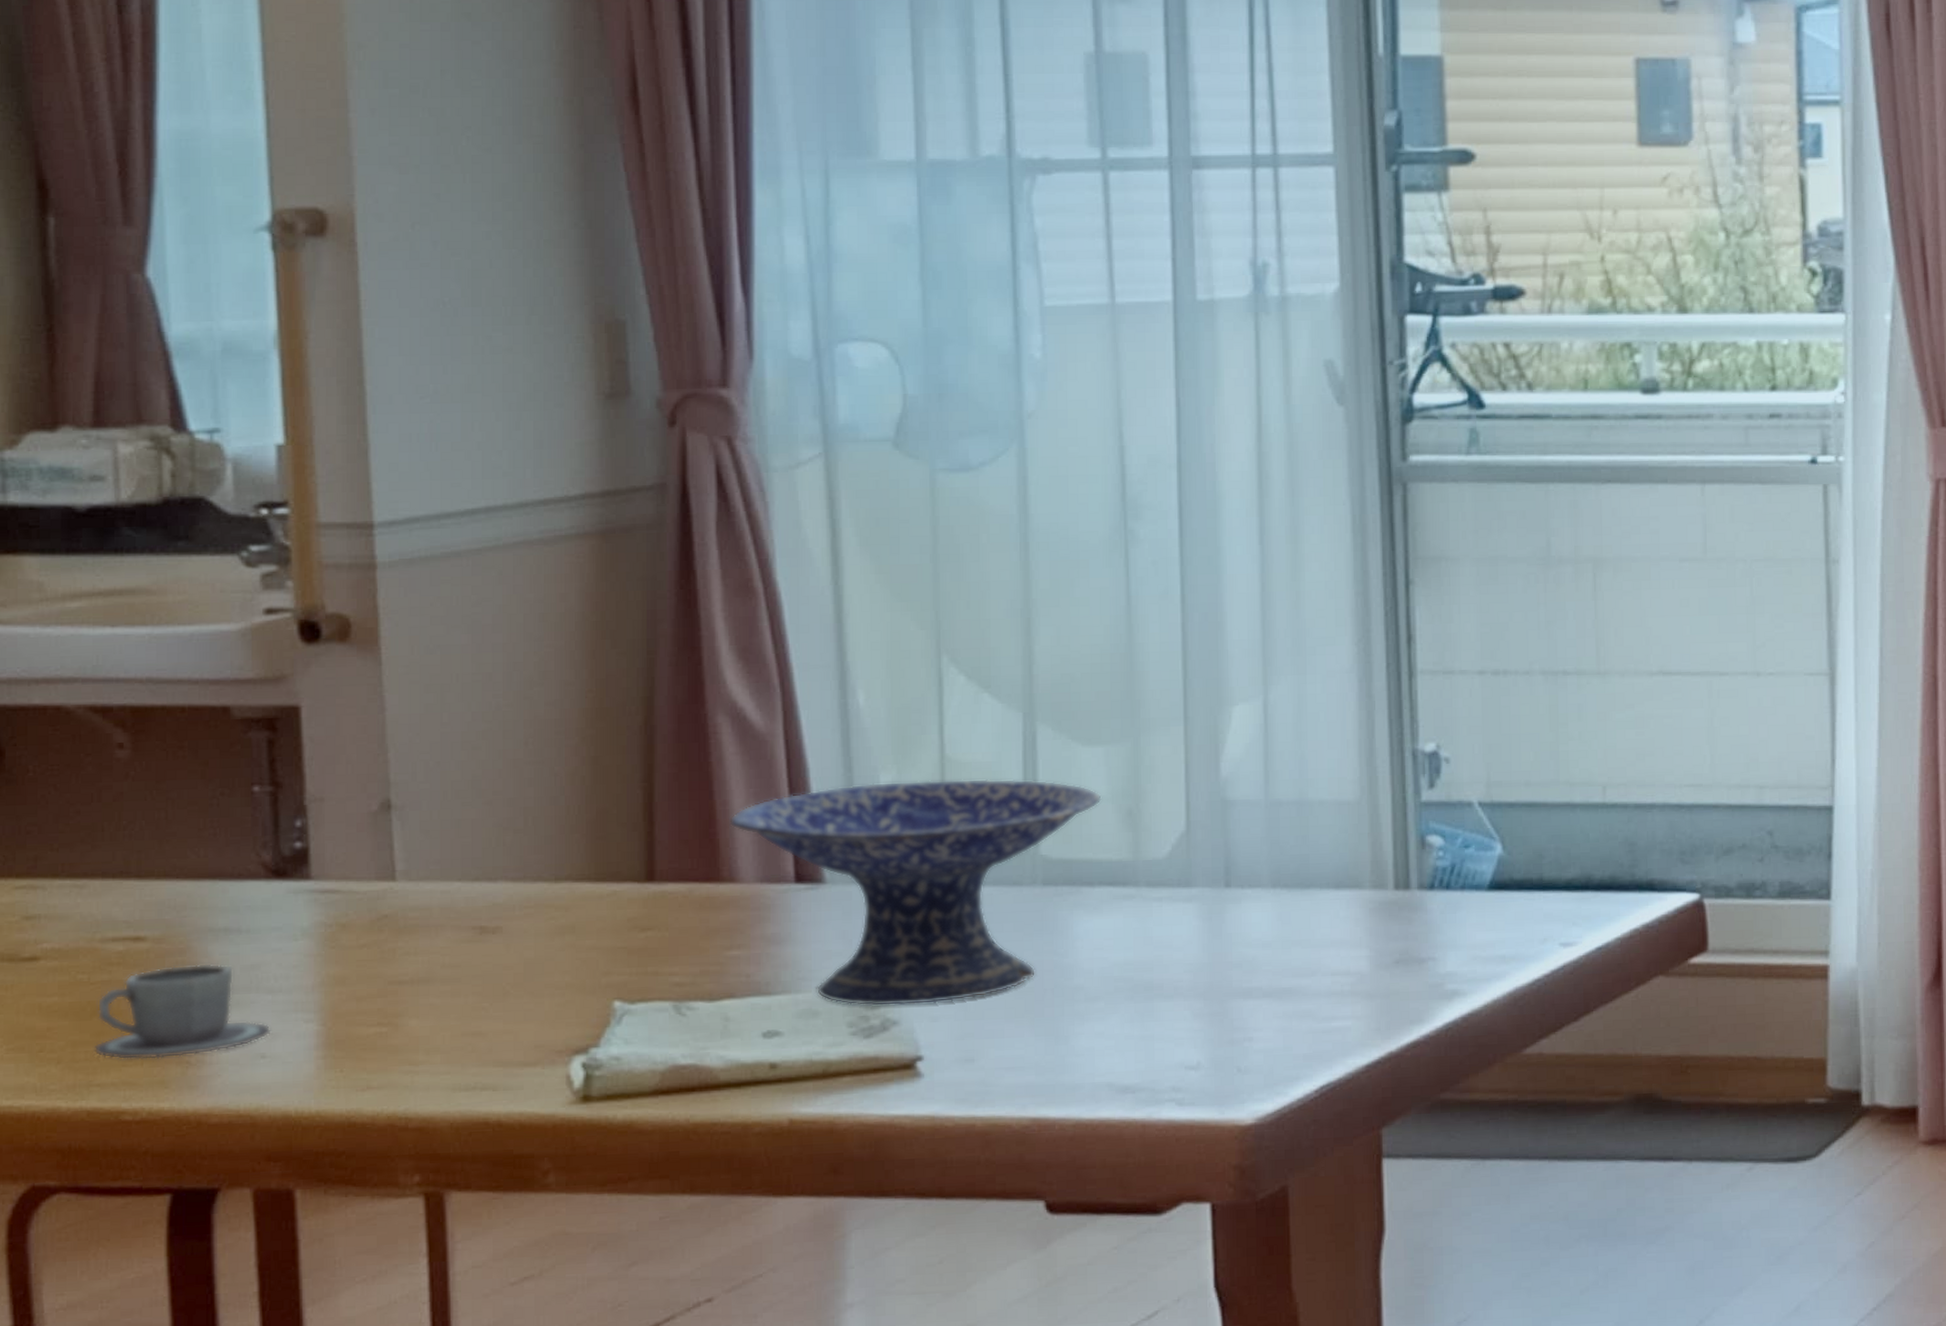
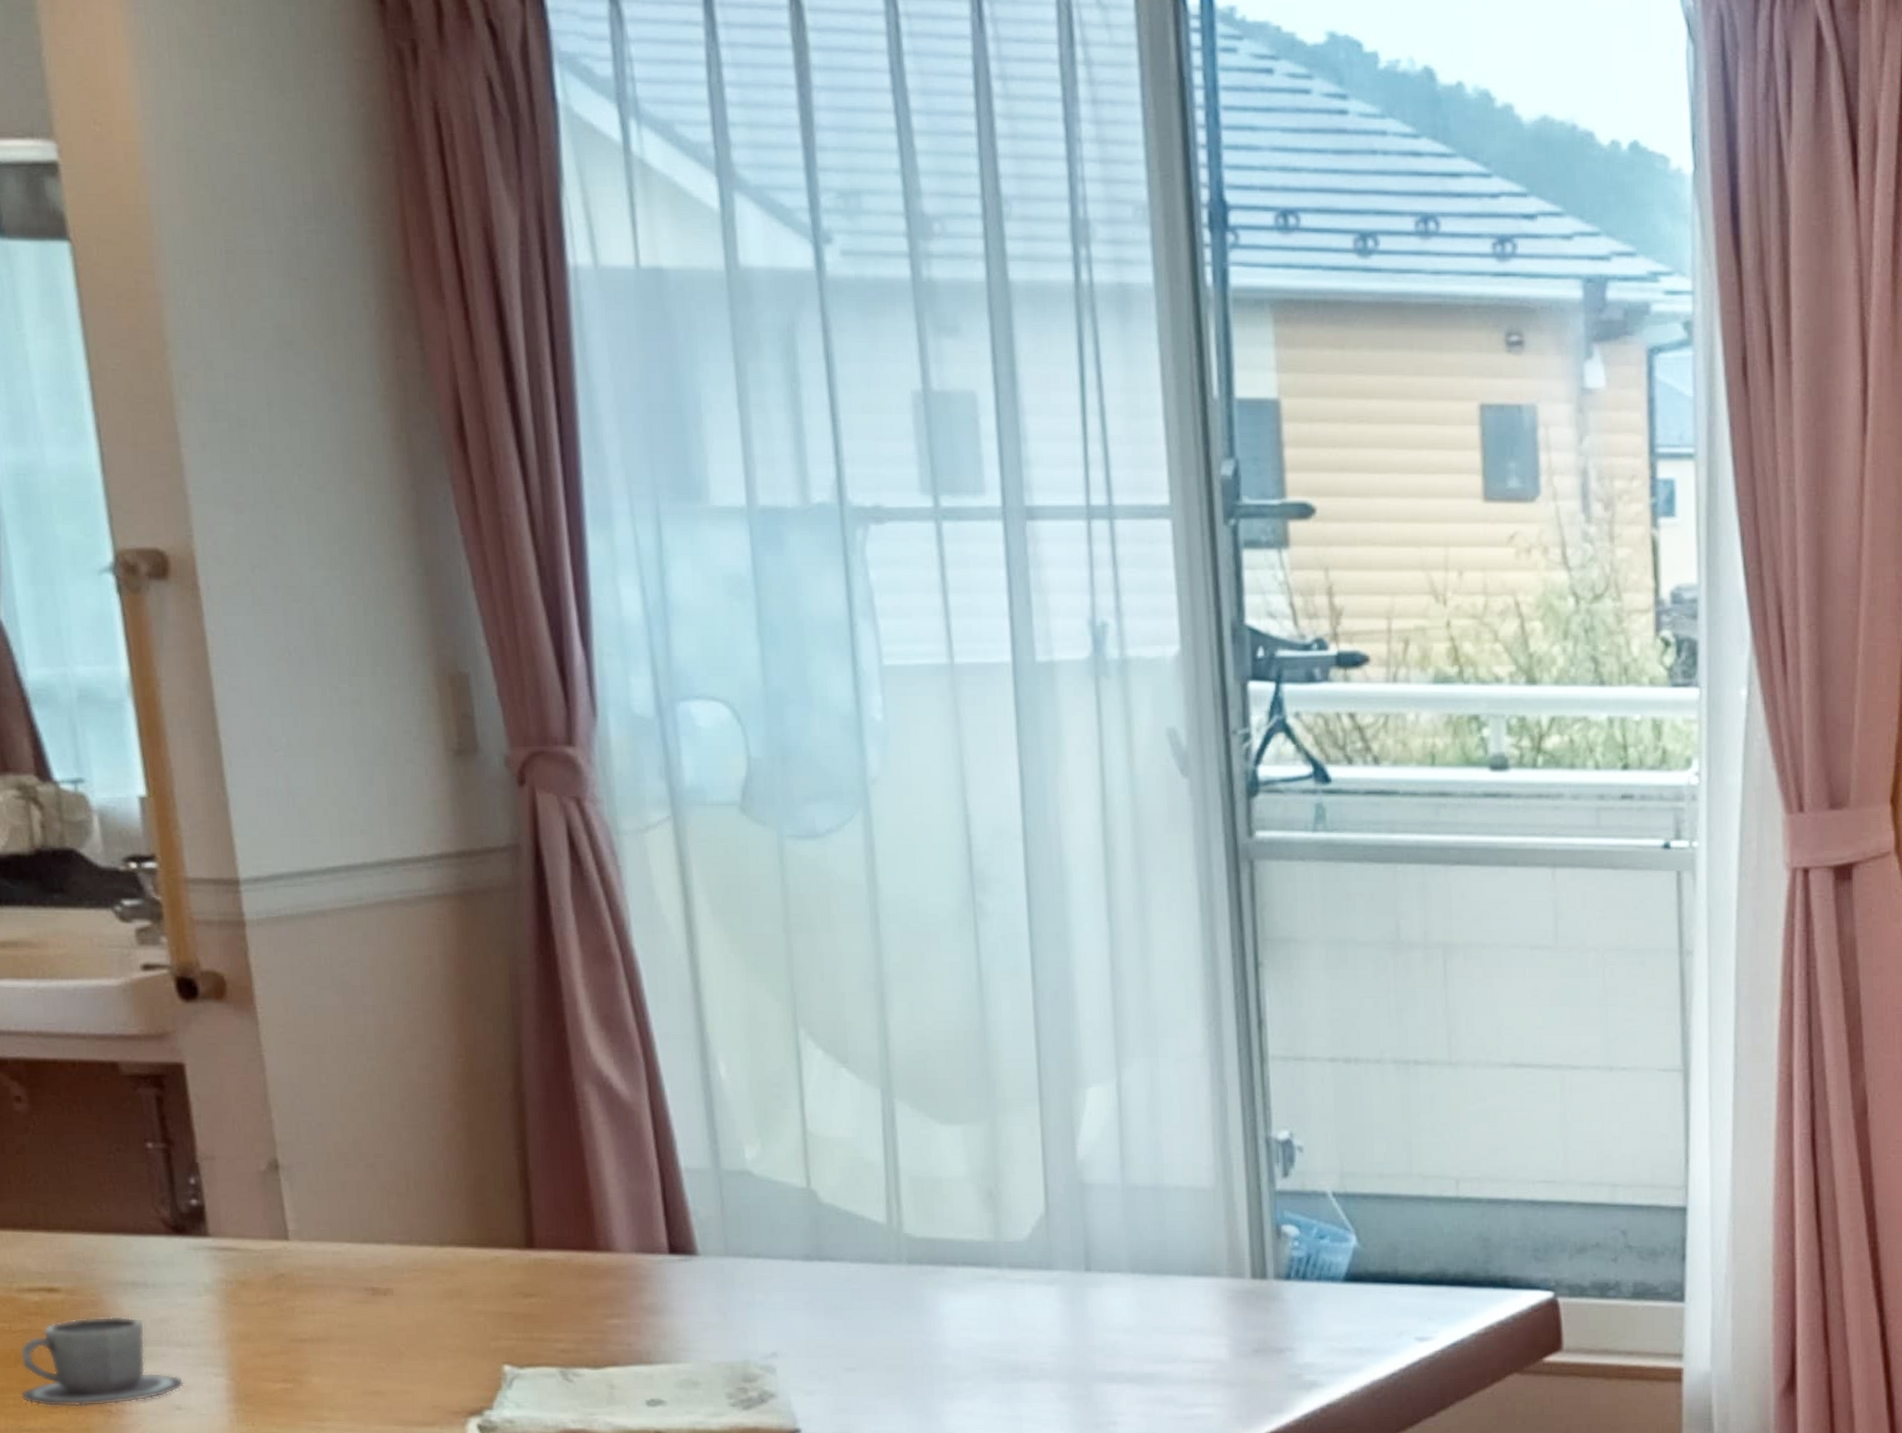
decorative bowl: present [729,778,1102,1007] -> none [602,1154,962,1379]

